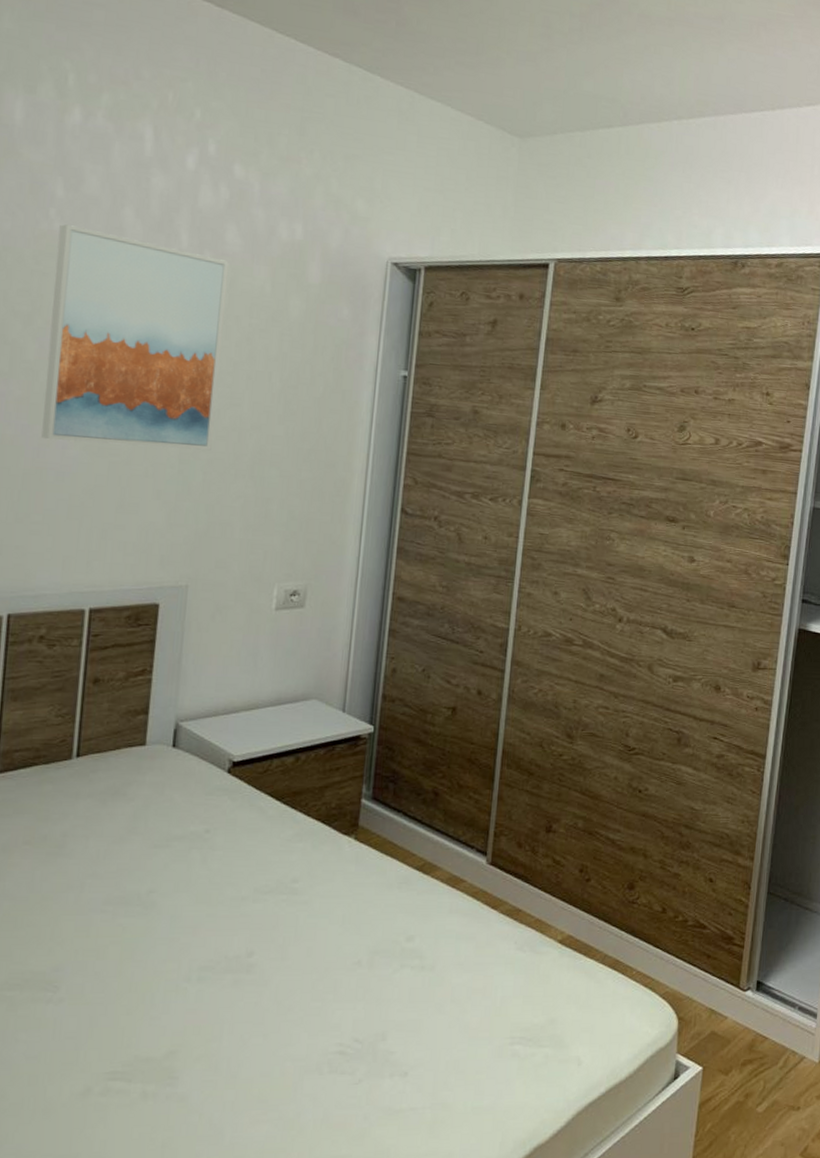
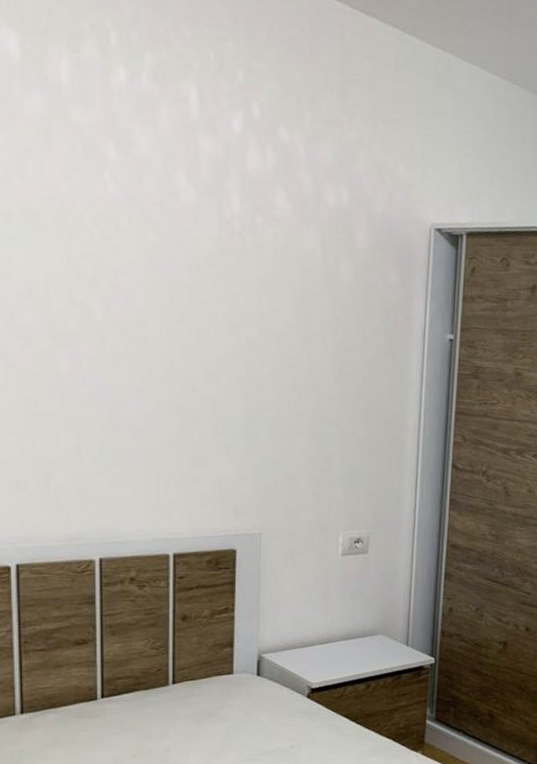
wall art: present [41,224,229,451] -> none [114,187,280,409]

